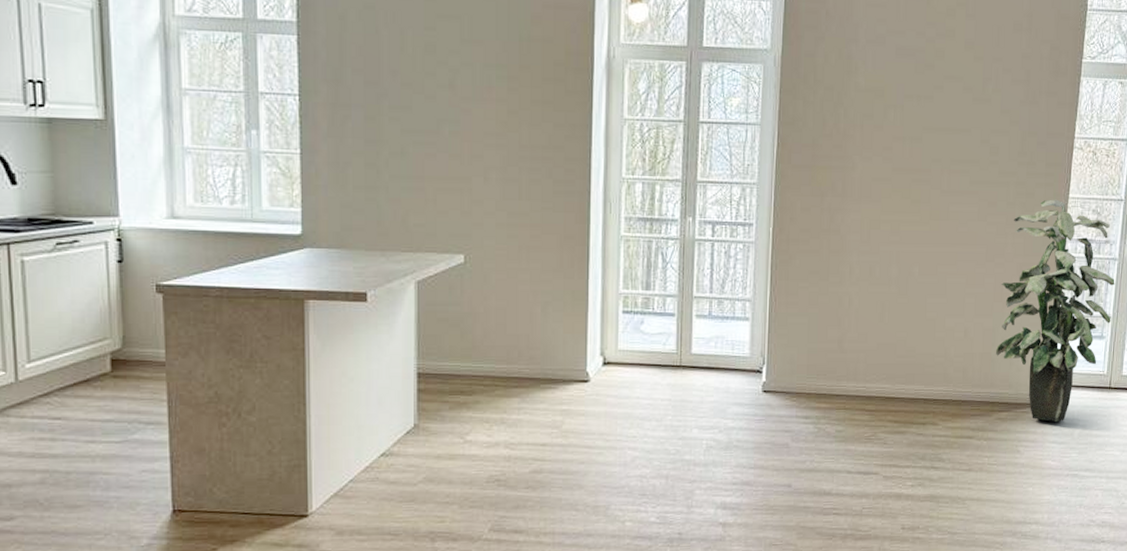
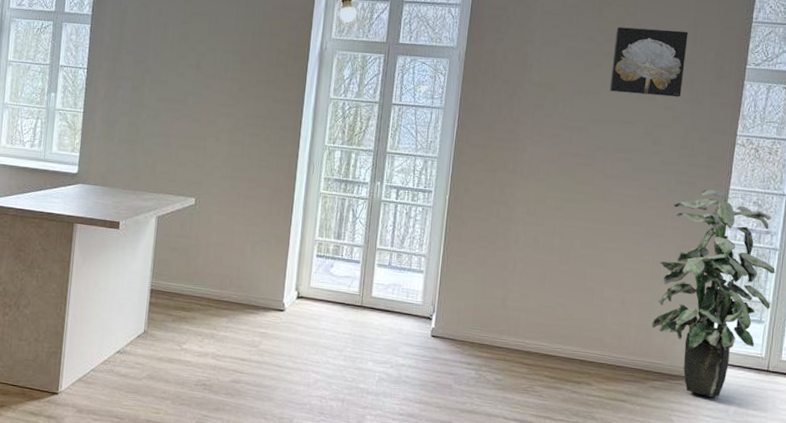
wall art: none [942,19,1023,98] -> present [609,27,688,97]

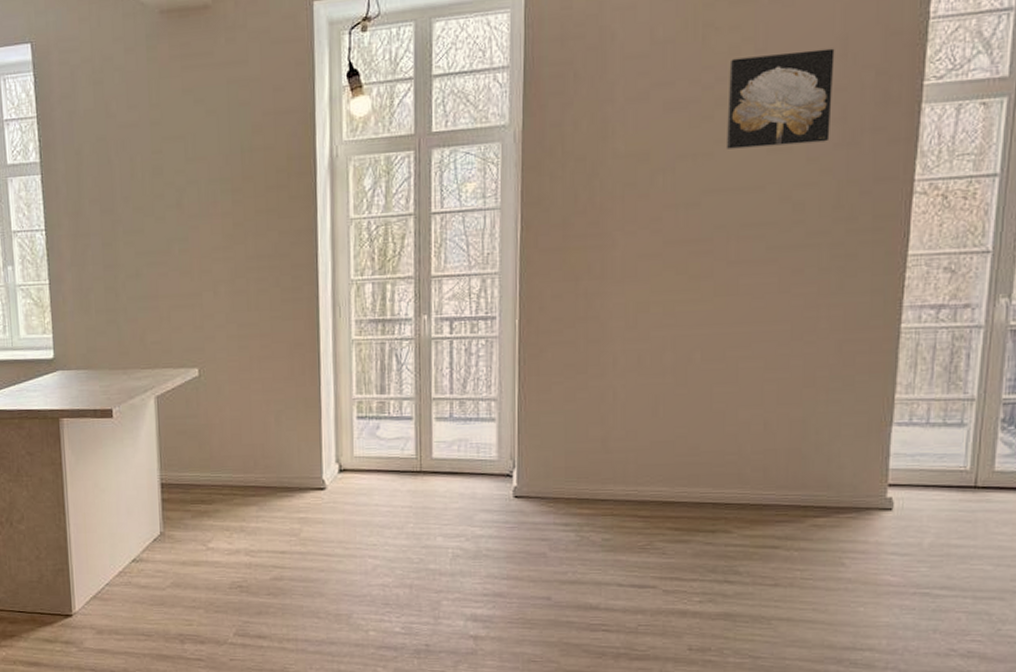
indoor plant: present [652,189,776,397] -> none [808,259,980,529]

